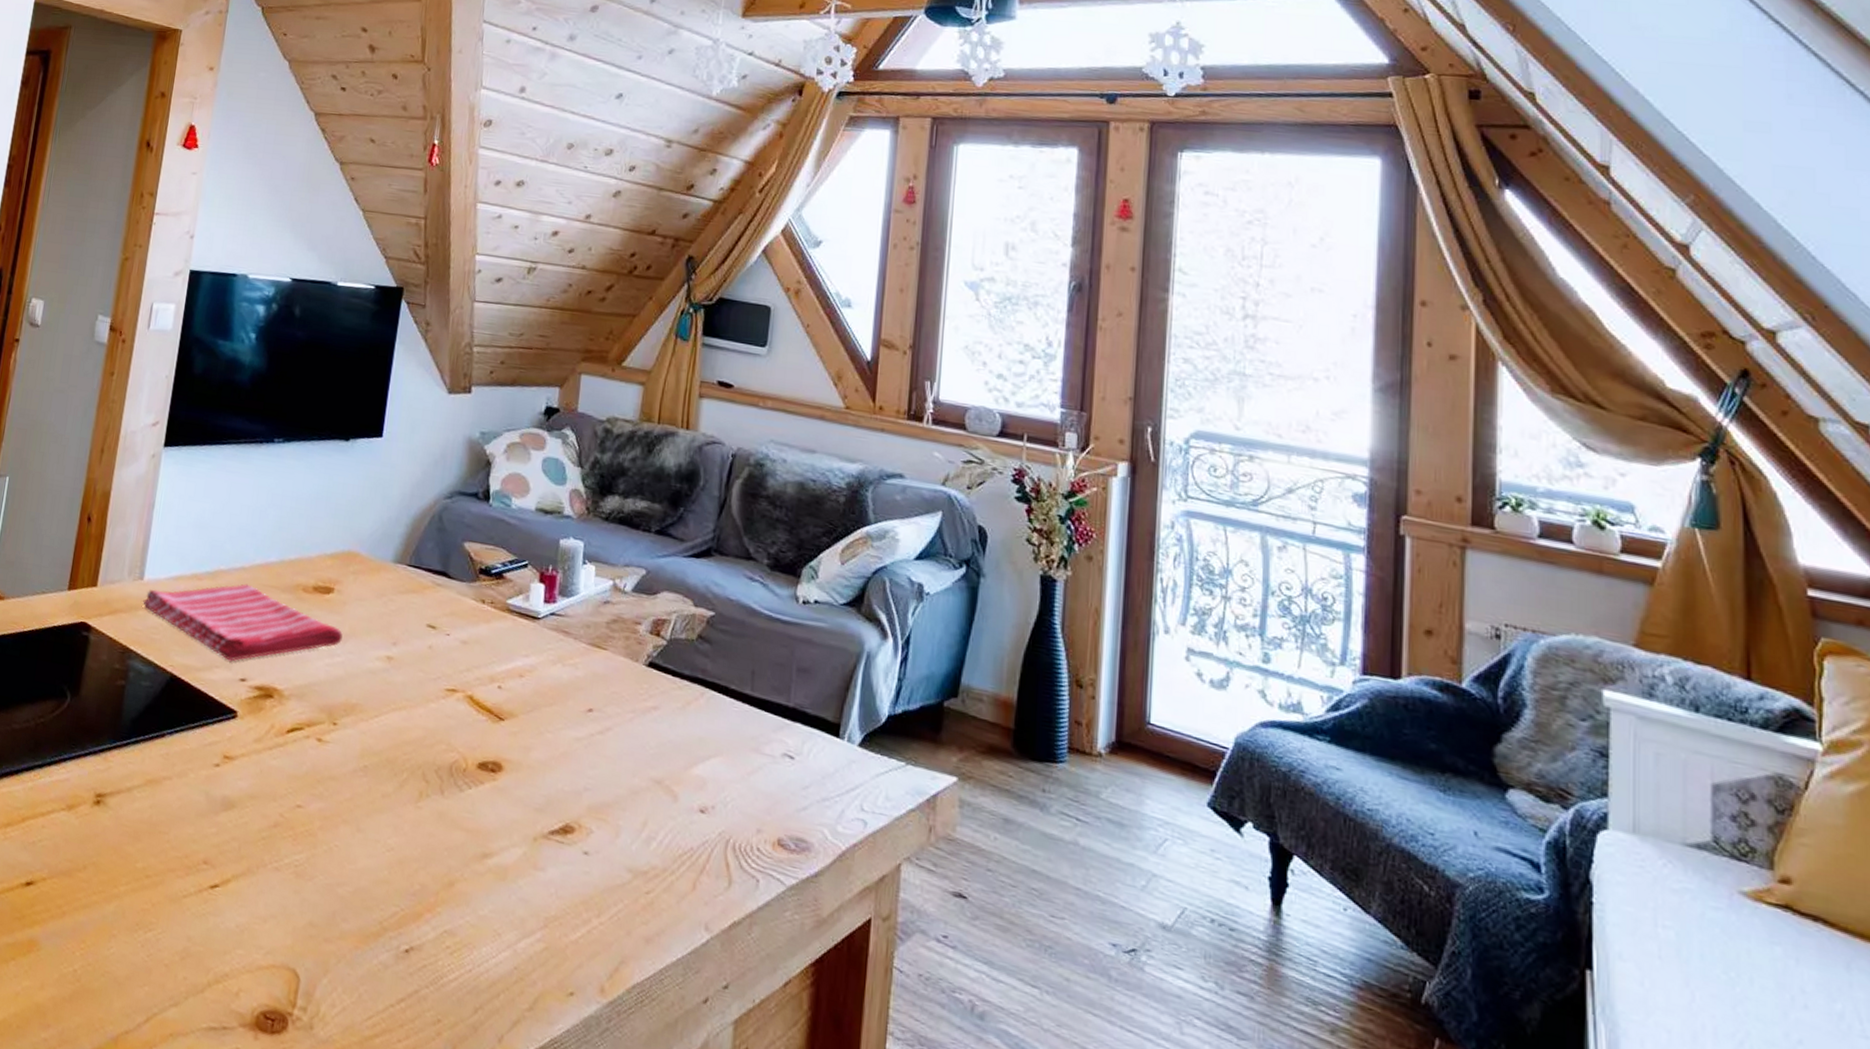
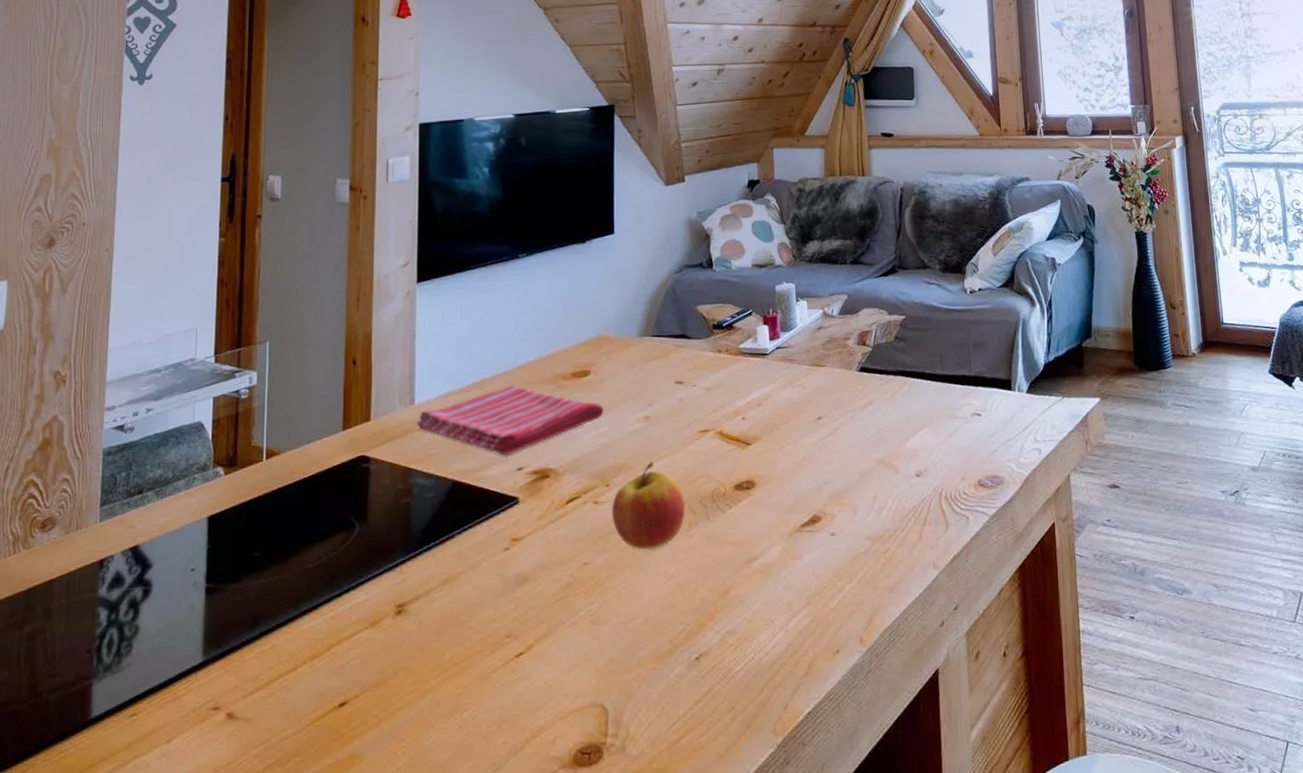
apple: none [334,710,418,811] -> present [611,462,686,550]

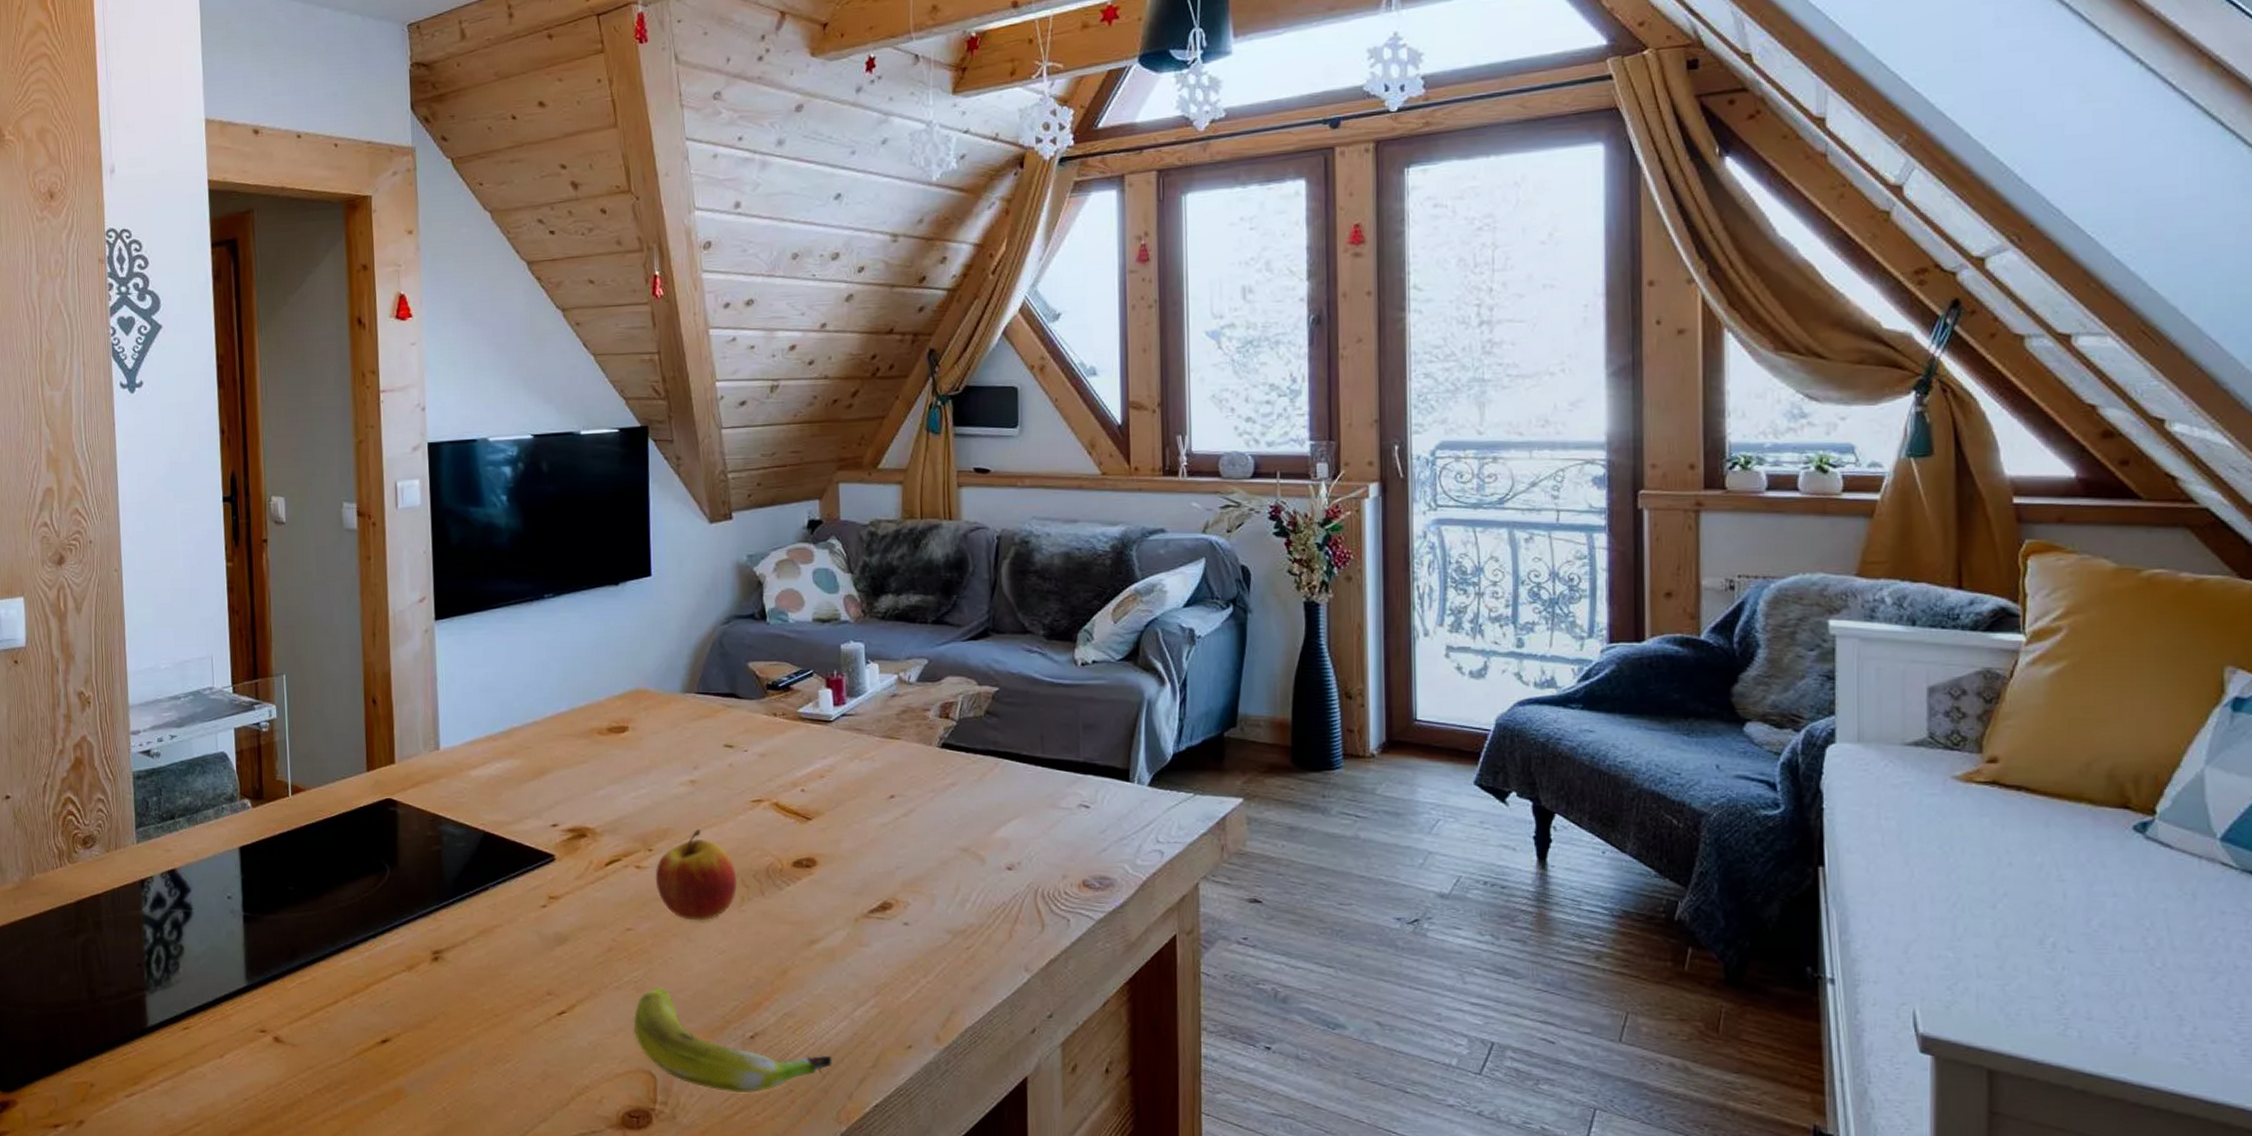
dish towel: present [417,385,603,456] -> none [443,736,644,810]
banana: none [587,618,770,717] -> present [633,986,832,1094]

